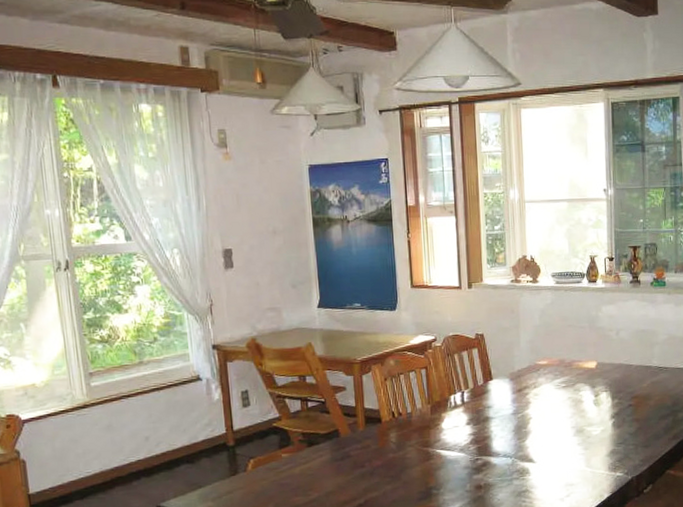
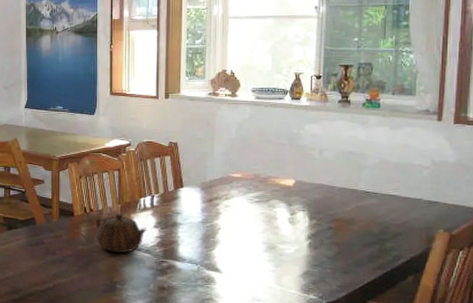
teapot: none [405,414,459,456] -> present [95,213,147,253]

